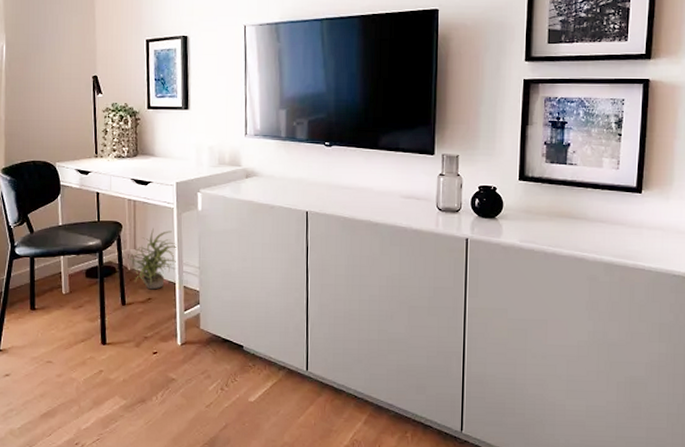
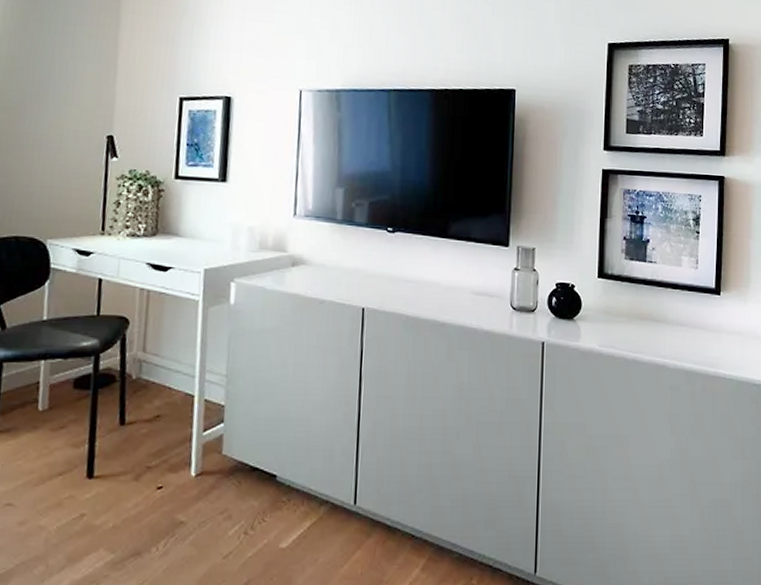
potted plant: present [129,228,176,290] -> none [135,325,199,404]

